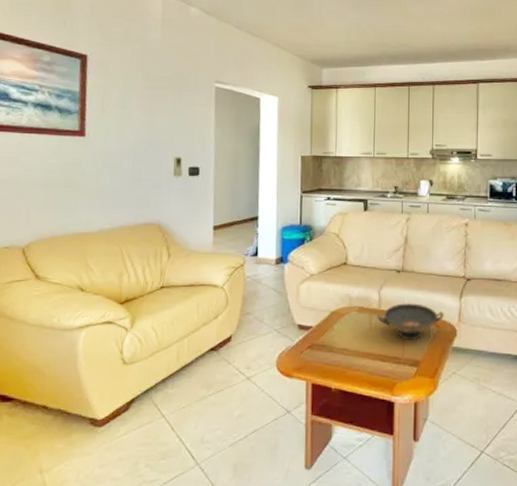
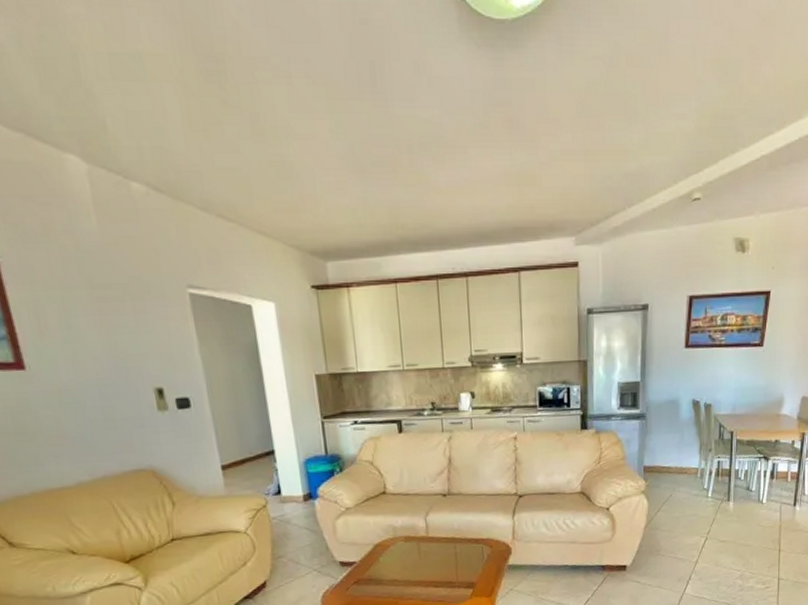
decorative bowl: present [377,303,444,341] -> none [426,526,497,565]

